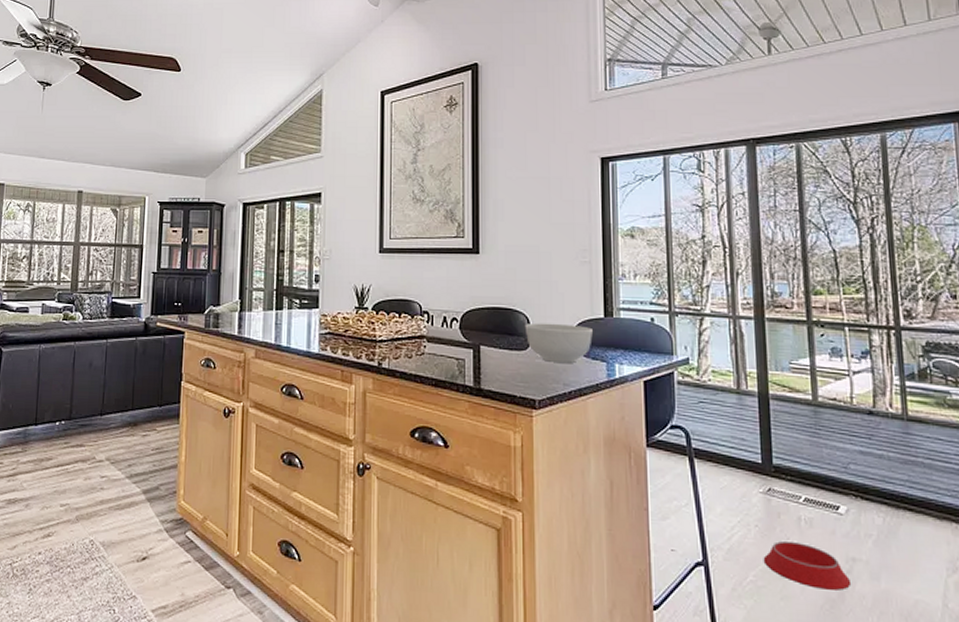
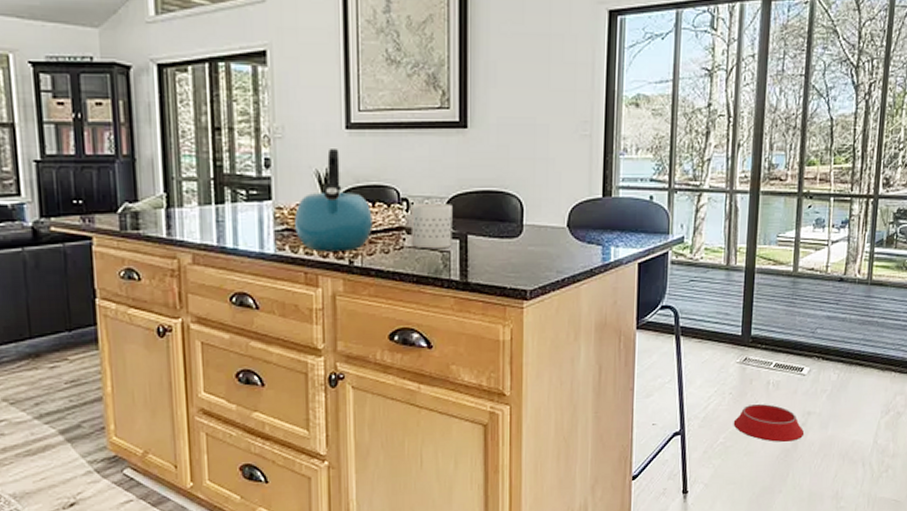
kettle: none [336,269,399,354] -> present [295,149,373,252]
mug: none [430,315,467,357] -> present [410,202,452,249]
bowl: present [524,322,593,364] -> none [517,206,589,250]

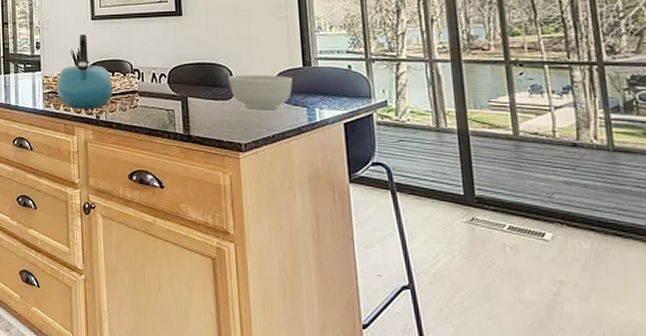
mug: present [410,202,452,249] -> none [141,72,176,108]
bowl: none [517,206,589,250] -> present [228,74,293,111]
pet bowl: present [733,404,804,442] -> none [469,266,559,311]

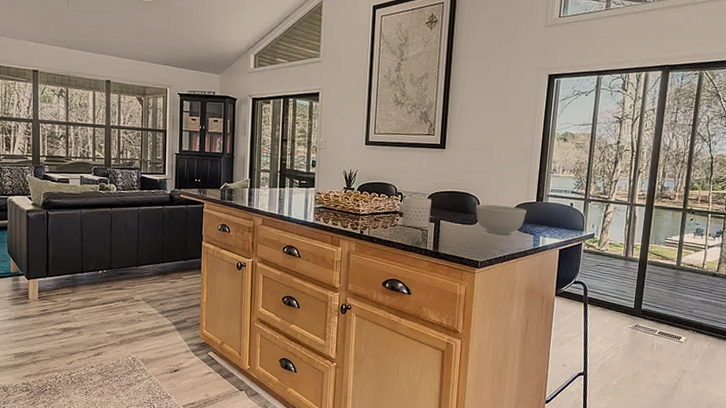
kettle: present [57,34,113,109] -> none [328,157,378,225]
mug: none [141,72,176,108] -> present [401,196,432,228]

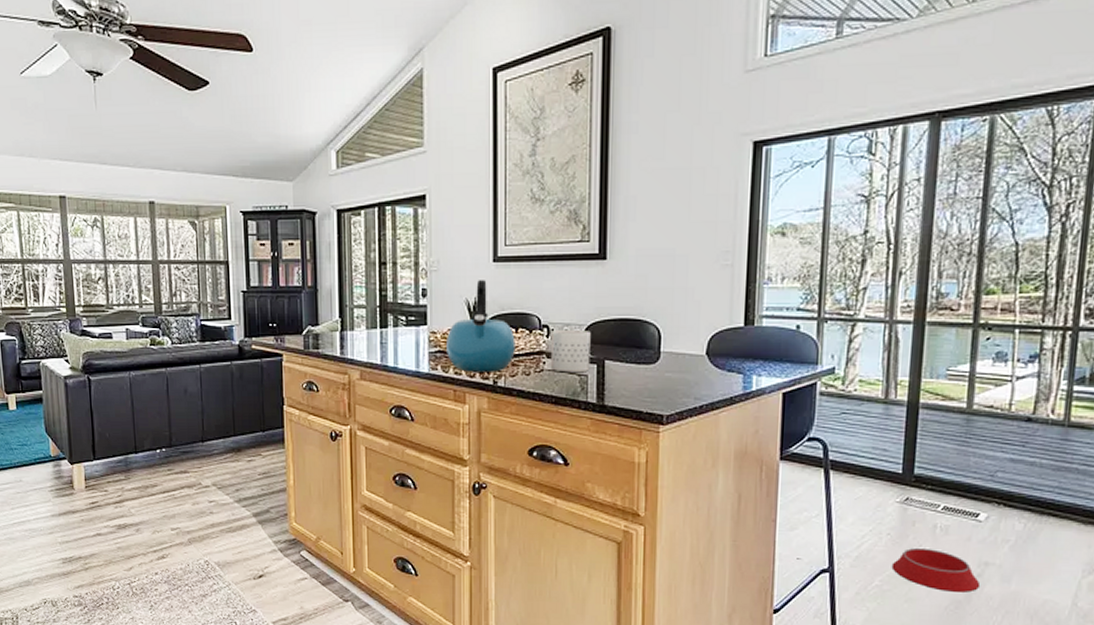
kettle: none [328,157,378,225] -> present [447,280,515,372]
bowl: present [475,204,526,236] -> none [654,334,730,377]
pet bowl: none [624,360,679,390] -> present [891,548,979,592]

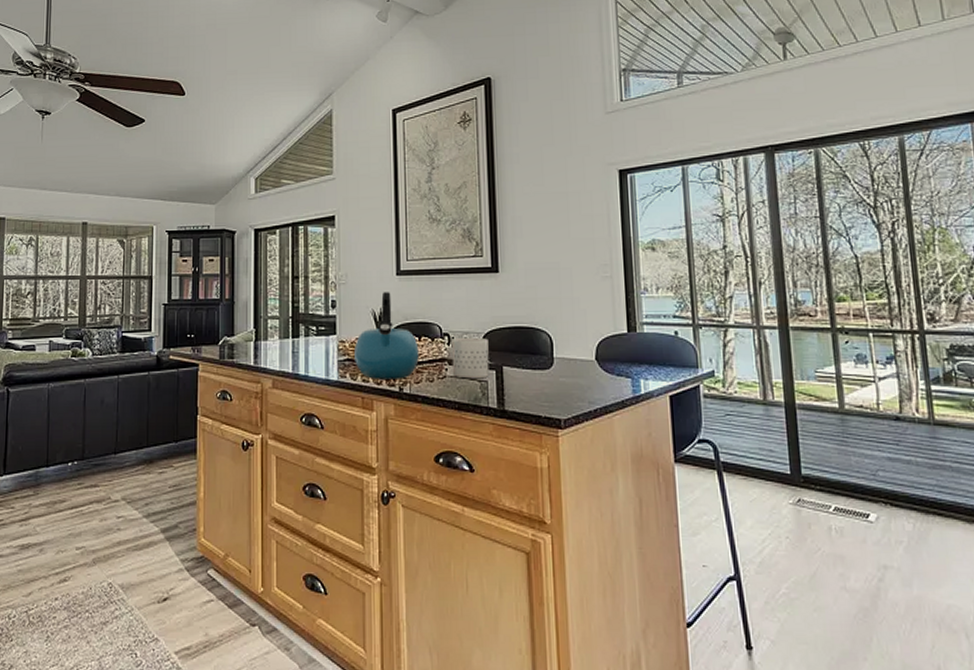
pet bowl: present [891,548,979,592] -> none [795,552,883,599]

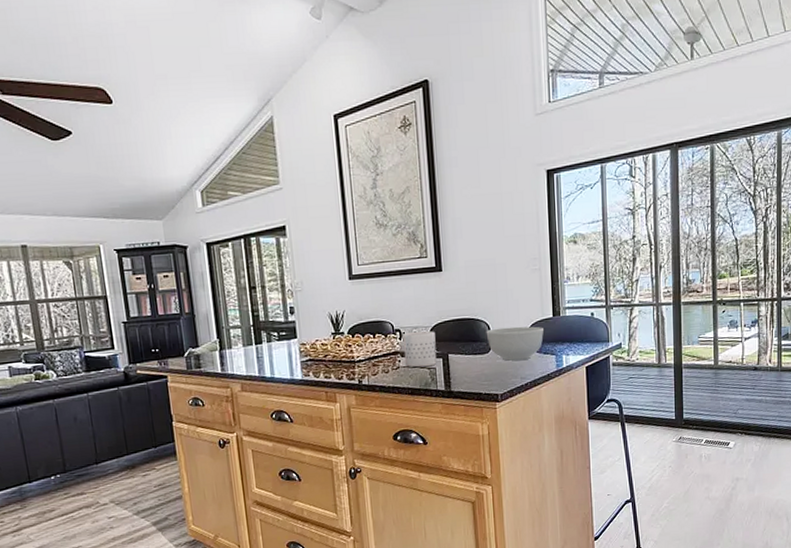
kettle: present [354,292,419,379] -> none [315,296,375,375]
bowl: none [547,340,617,382] -> present [486,326,544,361]

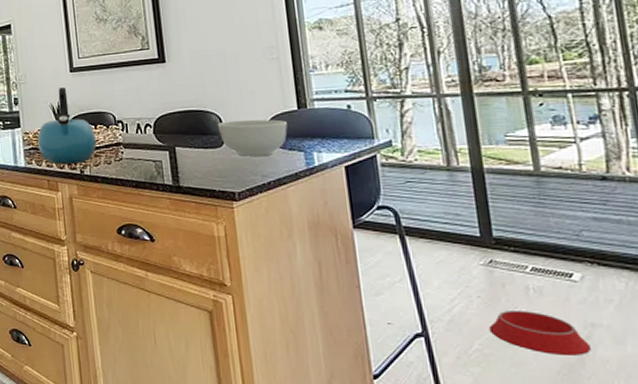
kettle: none [315,296,375,375] -> present [37,87,97,164]
mug: present [402,331,437,368] -> none [125,122,163,160]
pet bowl: none [674,473,734,504] -> present [488,311,590,355]

